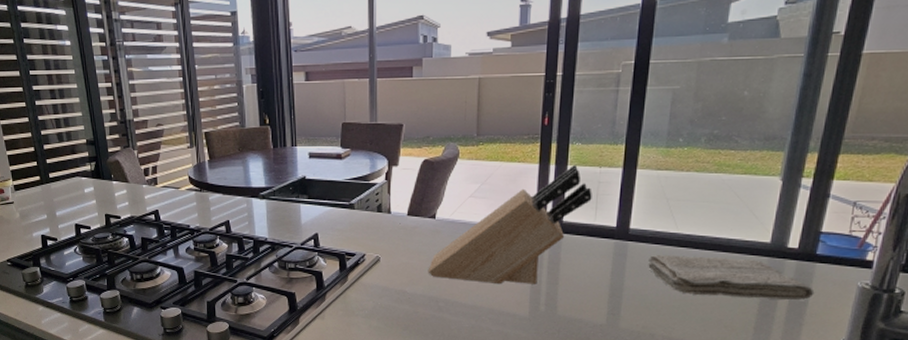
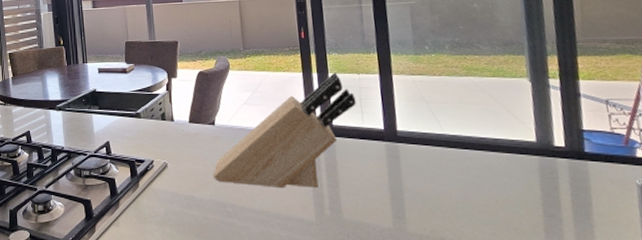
washcloth: present [648,255,815,300] -> none [421,156,596,200]

